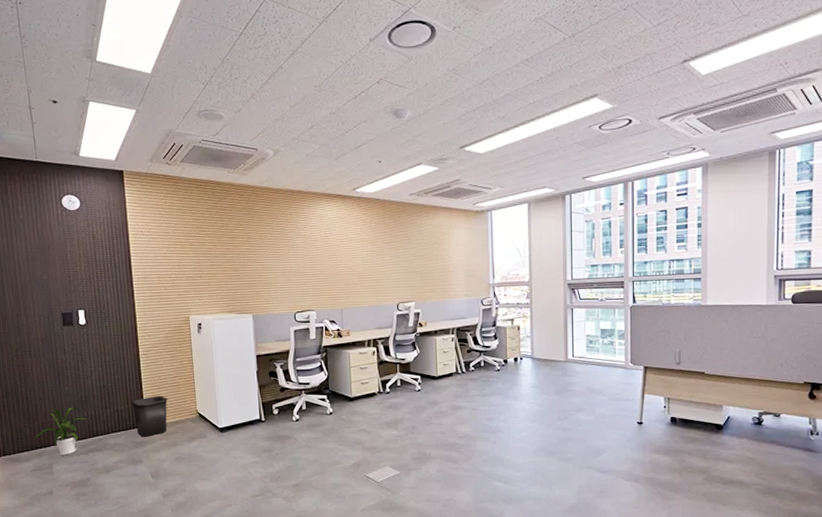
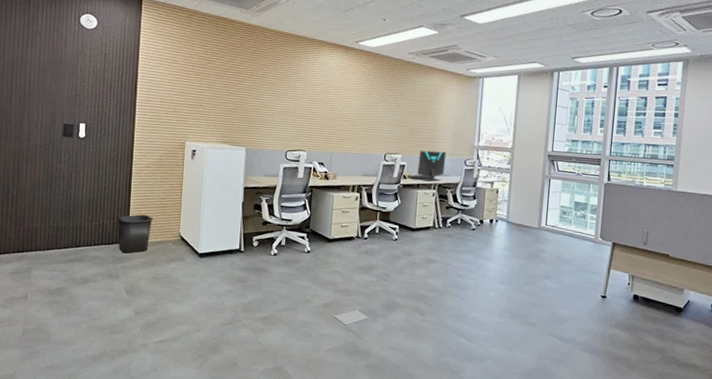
house plant: present [33,407,87,456] -> none [16,215,72,262]
computer monitor: none [423,293,462,327] -> present [407,150,447,182]

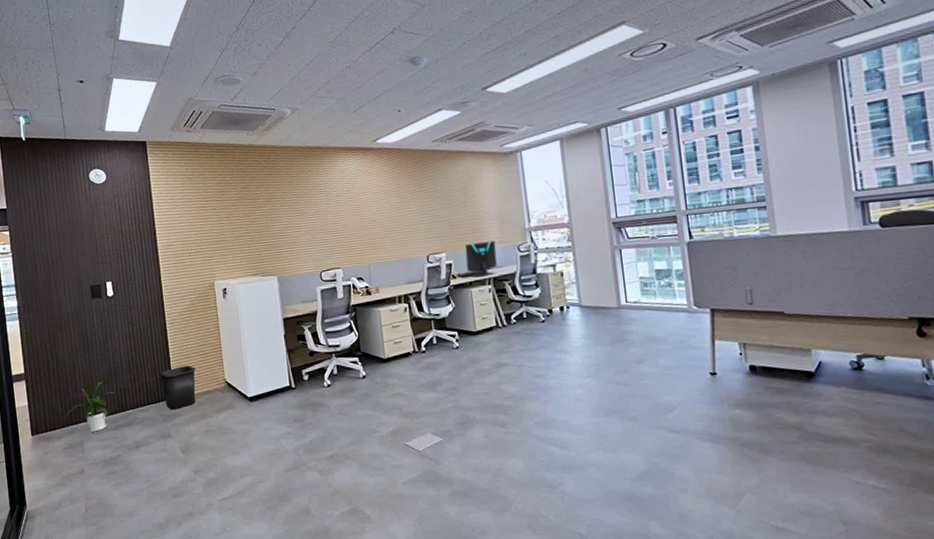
house plant: none [16,215,72,262] -> present [64,381,116,432]

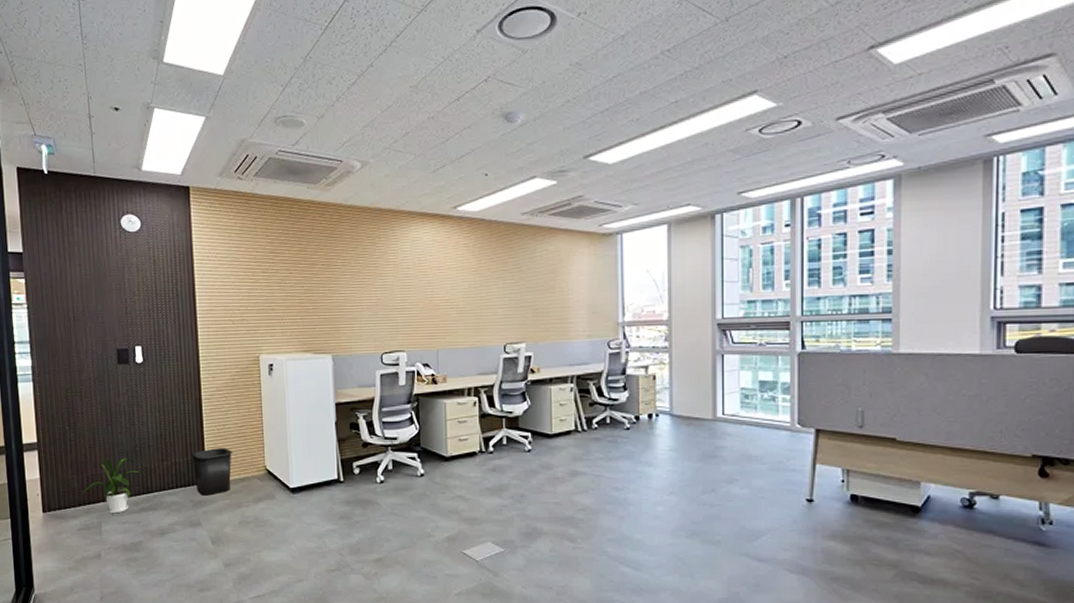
computer monitor: present [456,240,497,278] -> none [535,334,583,374]

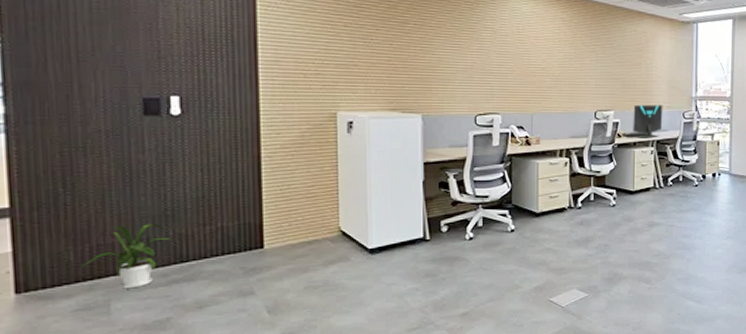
waste bin: present [190,448,233,496] -> none [243,209,300,262]
computer monitor: none [535,334,583,374] -> present [621,104,663,138]

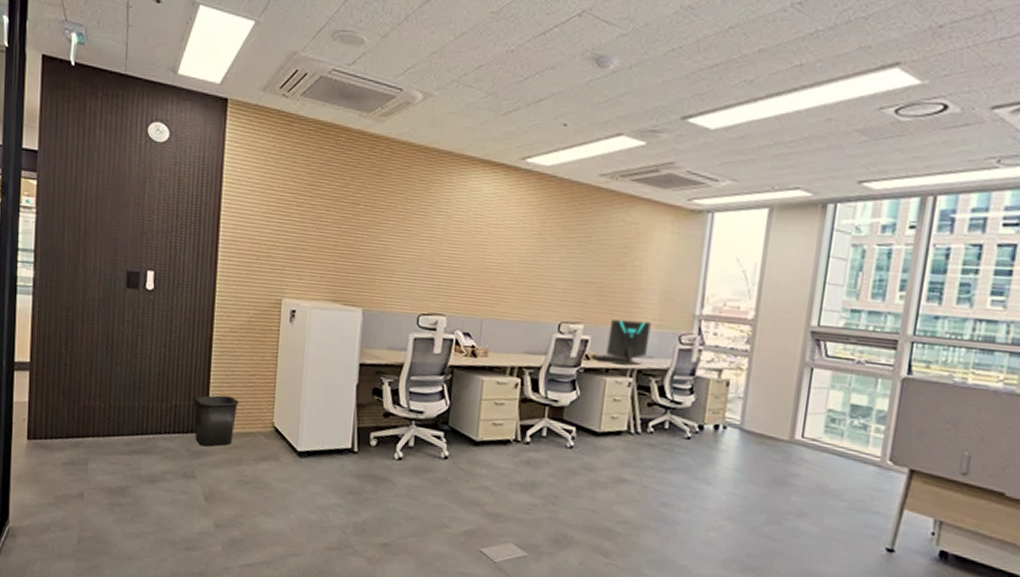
house plant: present [79,223,172,289] -> none [70,390,137,453]
waste bin: none [243,209,300,262] -> present [192,395,240,447]

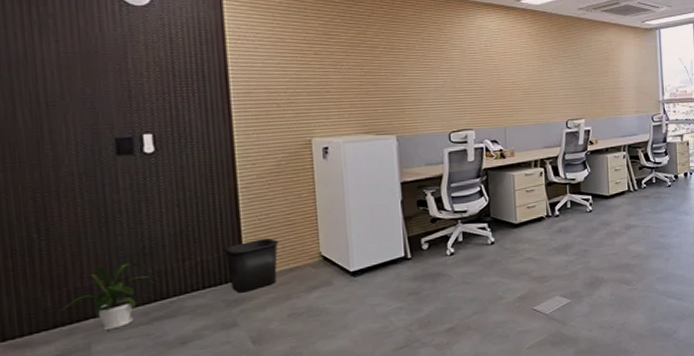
house plant: none [70,390,137,453] -> present [57,262,152,331]
computer monitor: present [590,319,652,366] -> none [593,110,633,144]

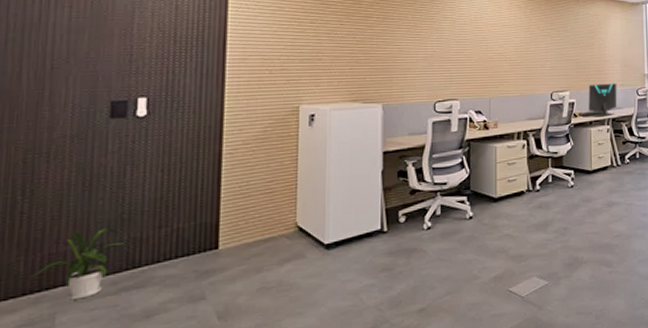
waste bin: present [222,238,280,293] -> none [199,206,257,264]
computer monitor: none [593,110,633,144] -> present [577,83,617,117]

